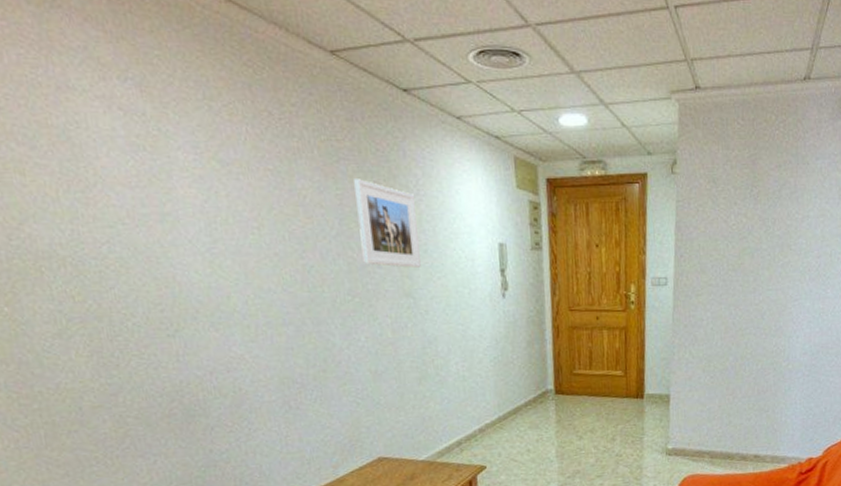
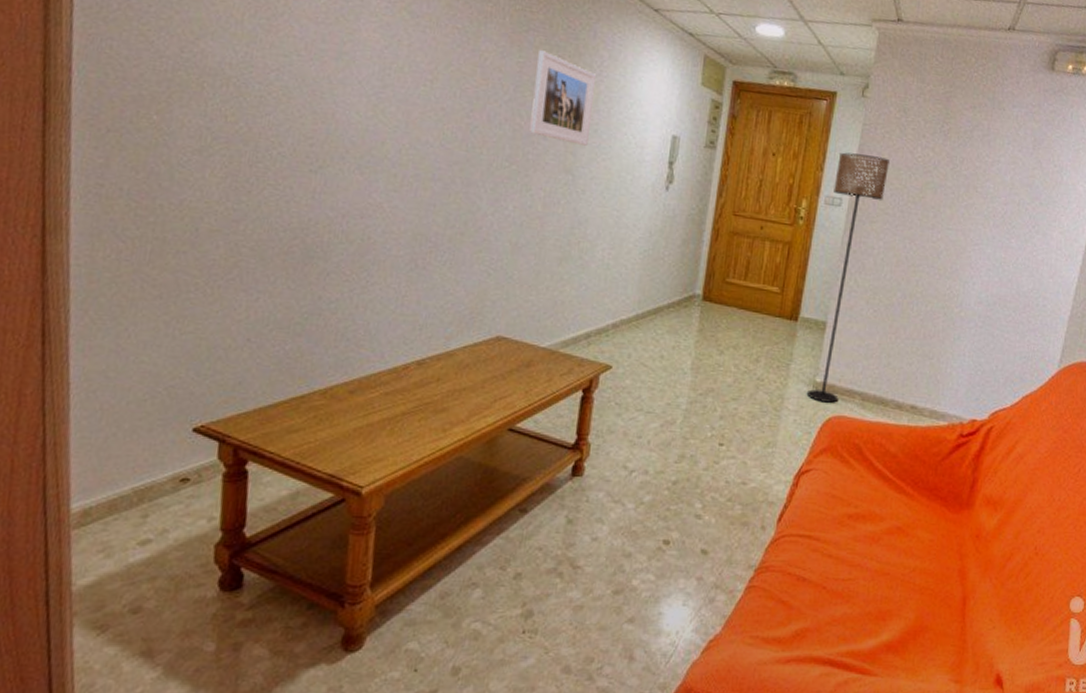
floor lamp: none [657,231,707,466] -> present [806,152,889,403]

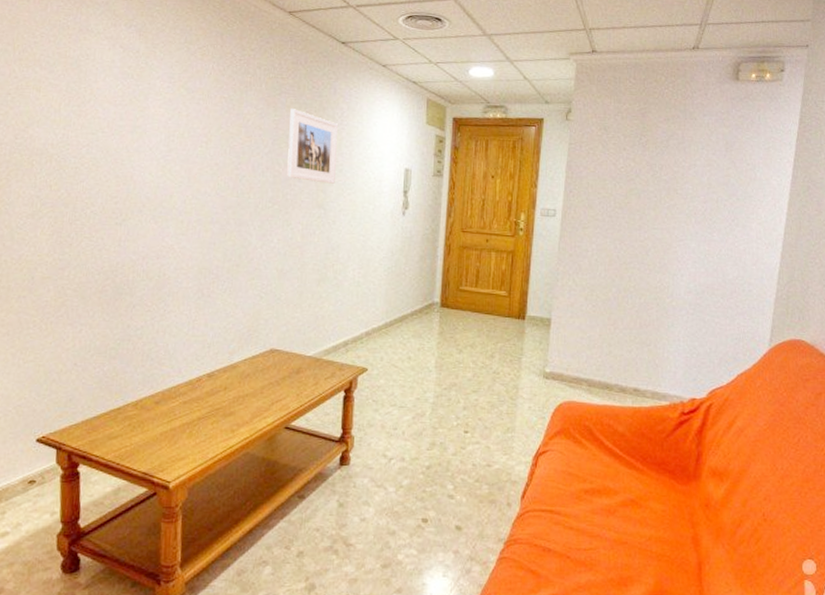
floor lamp: present [806,152,889,403] -> none [538,169,595,390]

